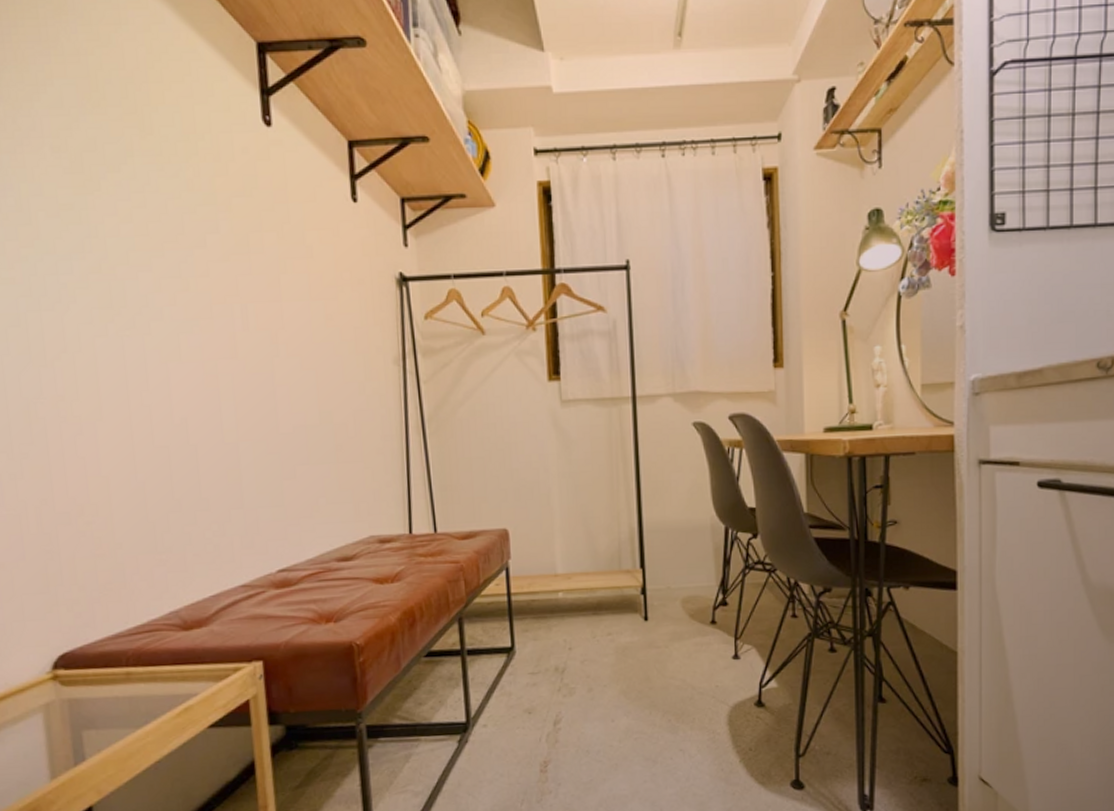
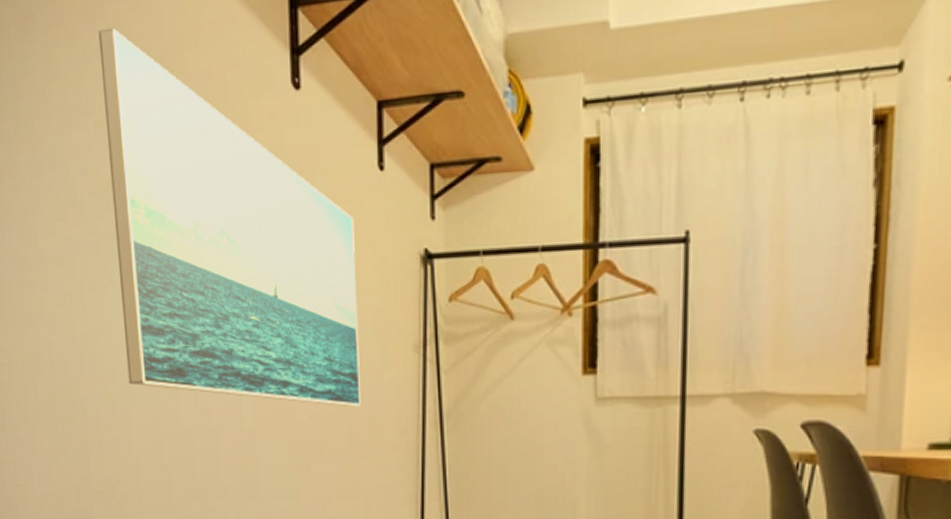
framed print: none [53,56,345,416] -> present [98,27,361,406]

